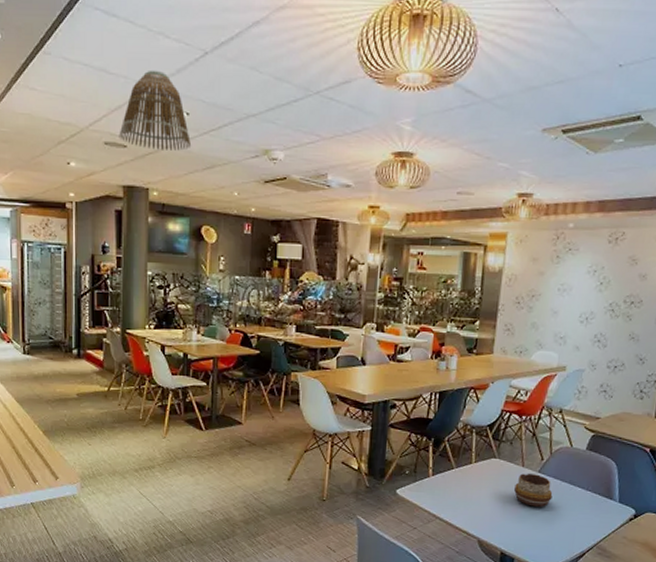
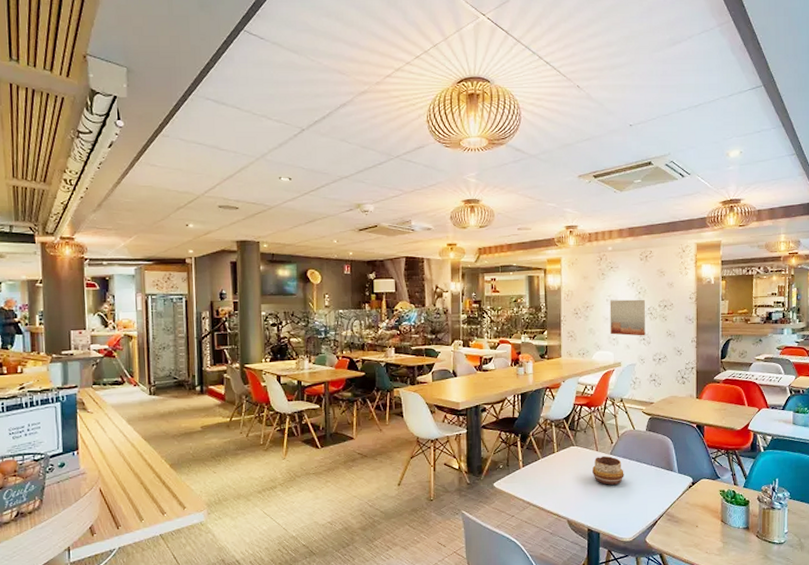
lamp shade: present [119,70,192,151] -> none [231,145,295,210]
wall art: none [557,290,608,337] -> present [609,299,646,336]

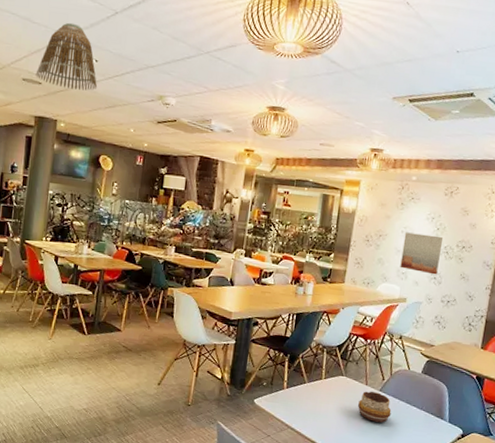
lamp shade: none [231,145,295,210] -> present [35,22,98,91]

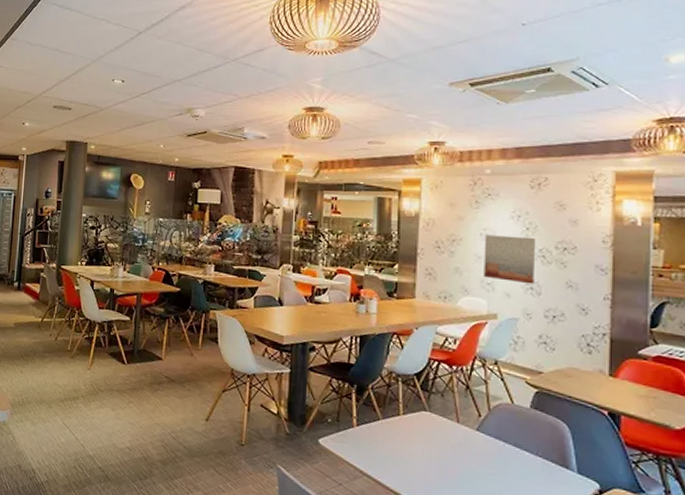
lamp shade: present [35,22,98,91] -> none [65,48,125,111]
decorative bowl: present [358,391,392,423] -> none [450,430,496,472]

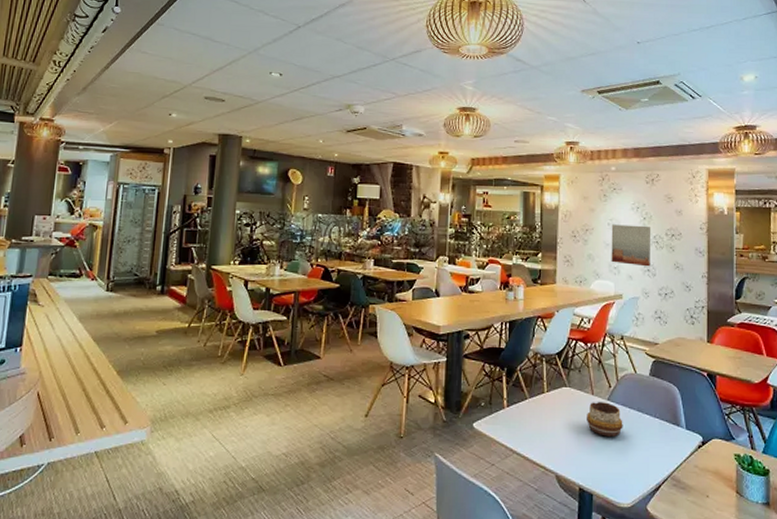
decorative bowl: none [450,430,496,472] -> present [587,402,623,437]

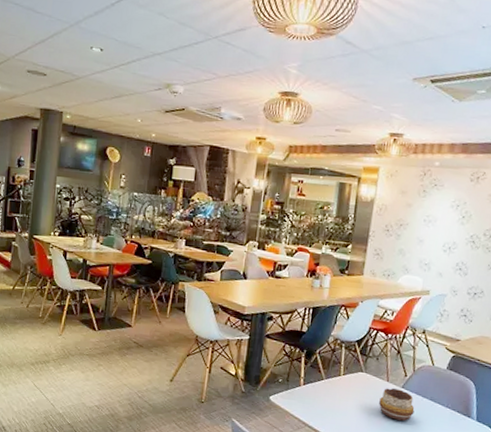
wall art: present [611,224,651,267] -> none [422,221,470,266]

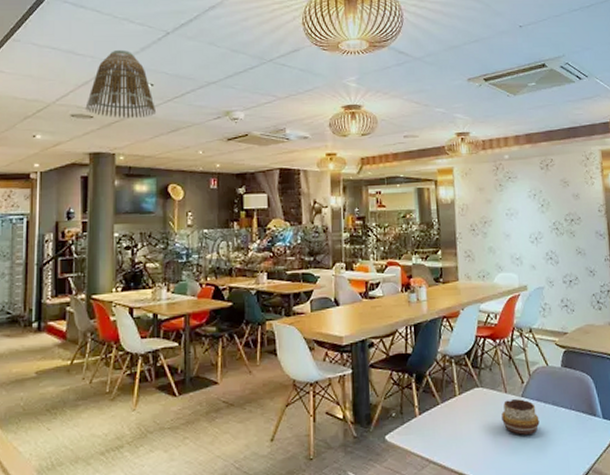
lamp shade: none [40,11,104,81] -> present [85,49,157,118]

